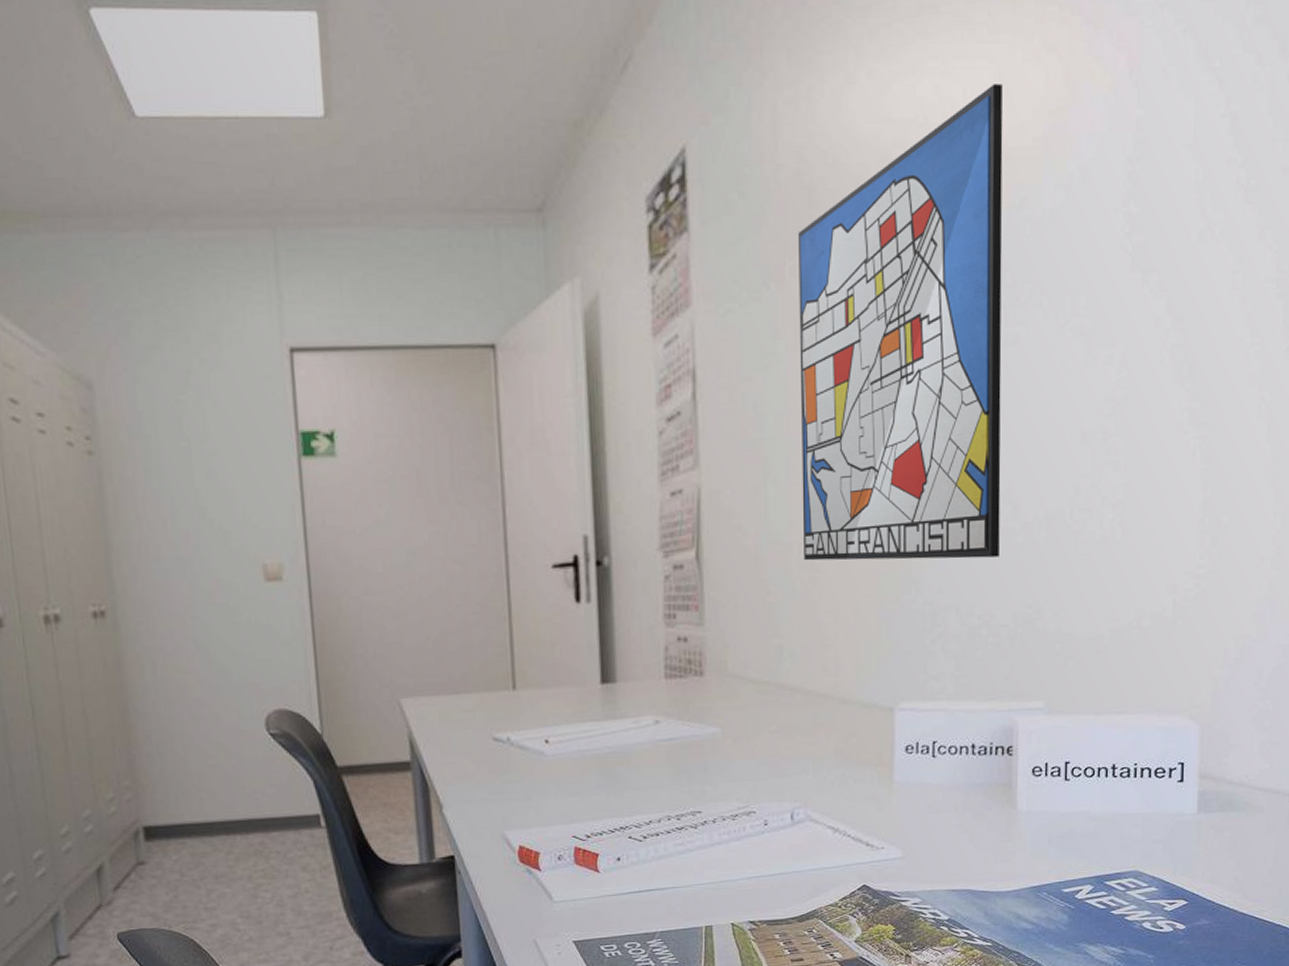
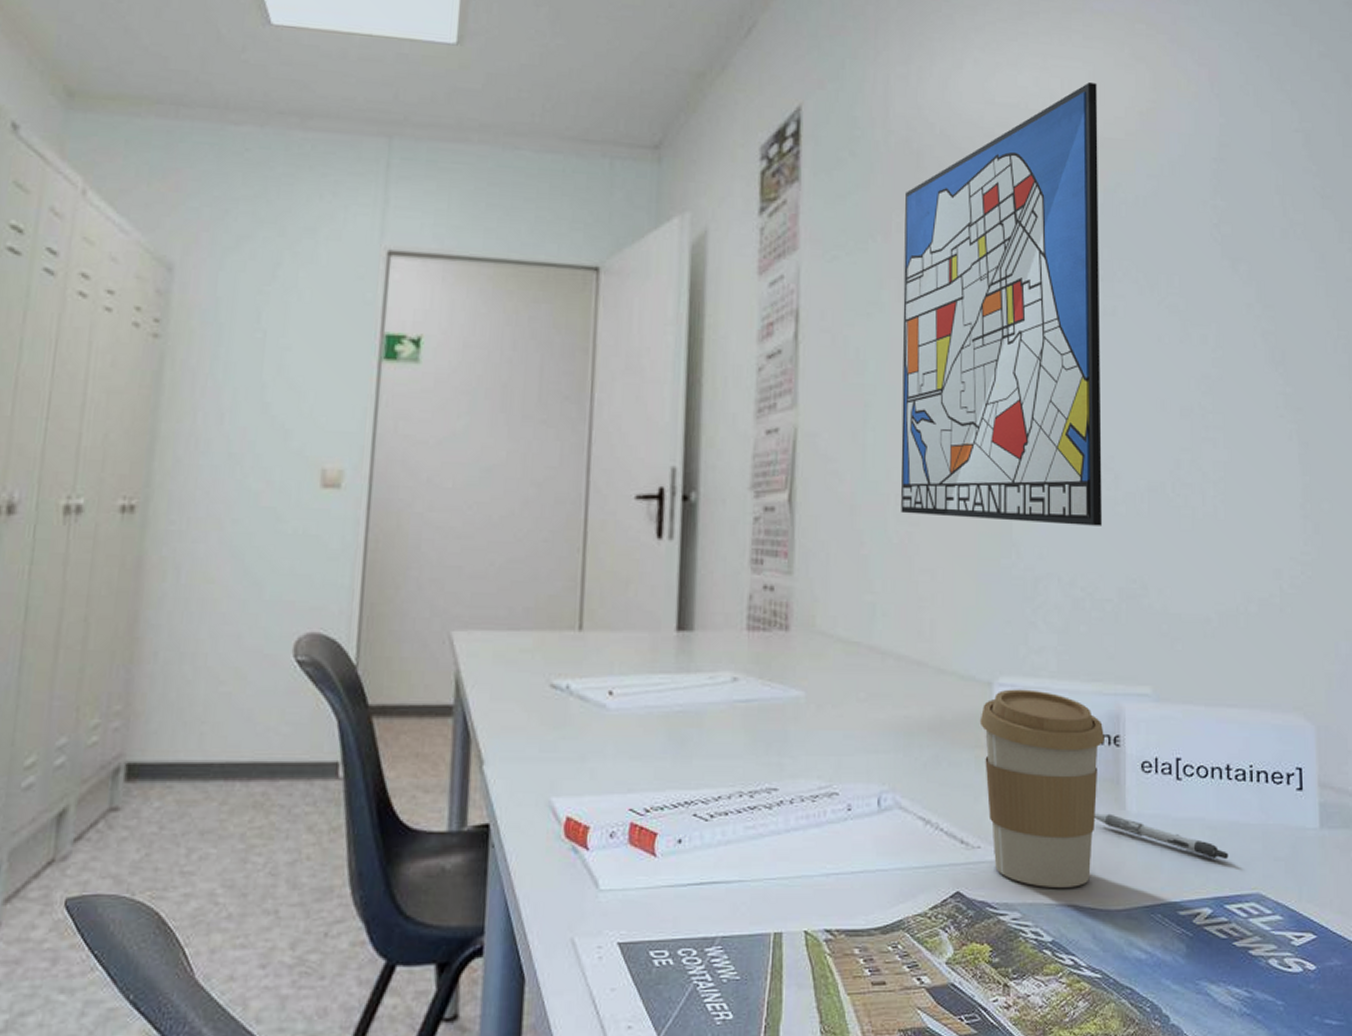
coffee cup: none [882,711,998,877] -> present [979,689,1104,887]
pen: none [987,813,1111,845] -> present [1094,813,1229,860]

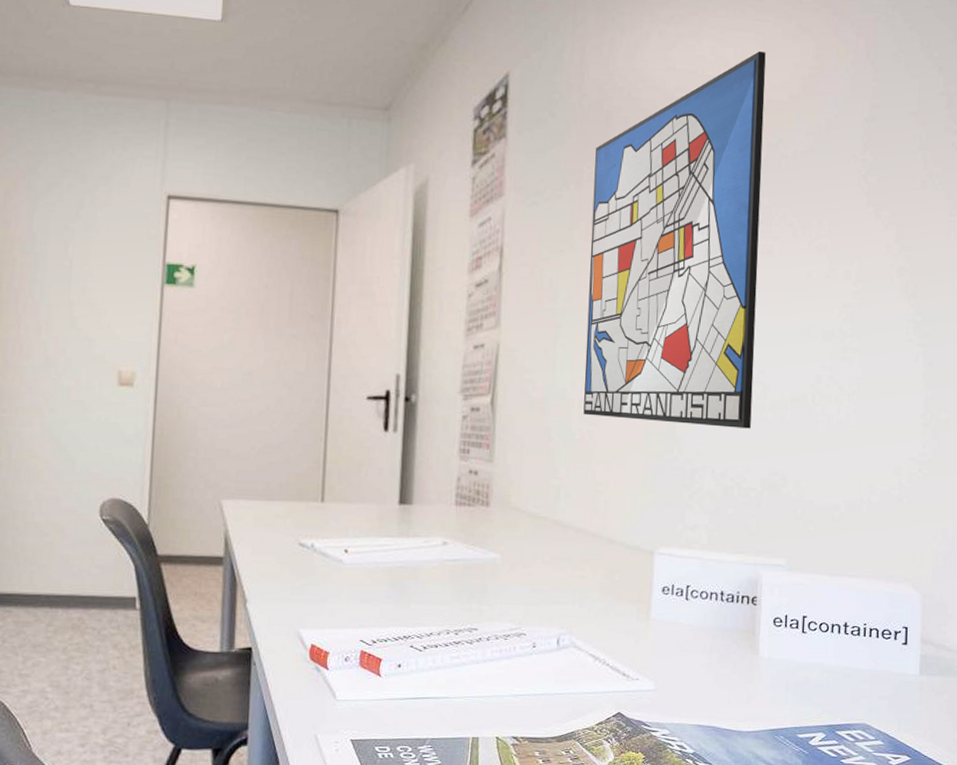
coffee cup: present [979,689,1104,887] -> none [642,557,744,713]
pen: present [1094,813,1229,860] -> none [732,657,842,697]

